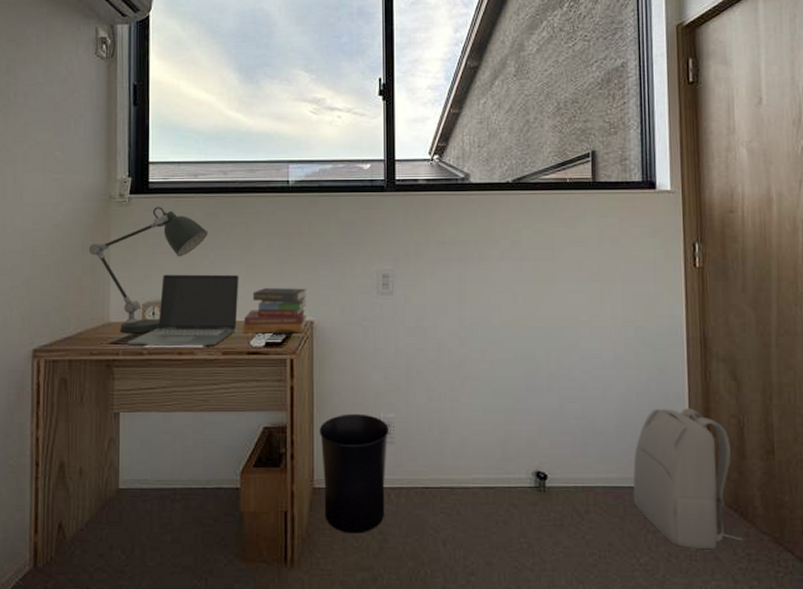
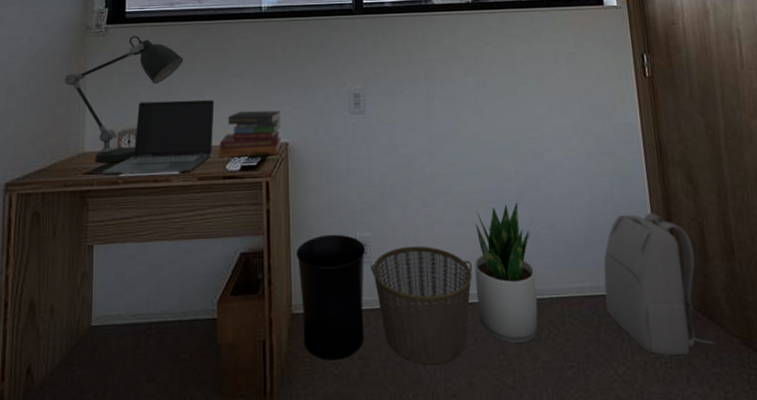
basket: none [393,429,498,544] -> present [370,246,473,365]
planter: none [499,391,563,529] -> present [474,202,538,344]

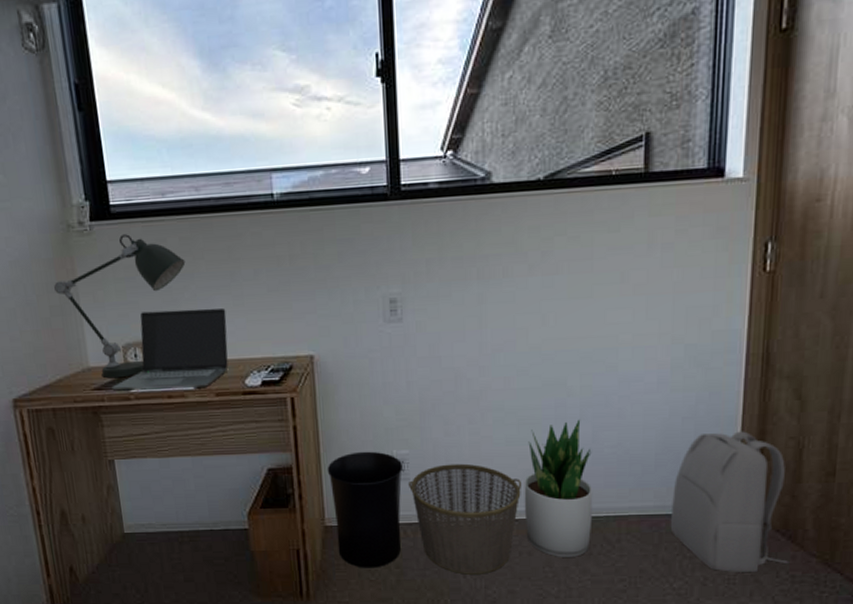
books: present [219,110,282,158] -> none [235,319,307,373]

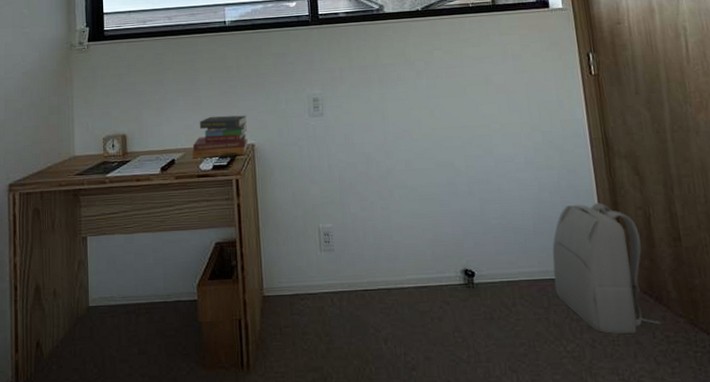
desk lamp: present [54,234,186,379] -> none [55,51,158,165]
laptop: present [112,308,228,391] -> none [91,107,187,176]
books: none [235,319,307,373] -> present [192,115,249,159]
waste bin: present [327,451,404,568] -> none [265,225,329,337]
basket: present [407,463,522,575] -> none [332,235,428,342]
planter: present [524,419,593,558] -> none [429,194,490,323]

